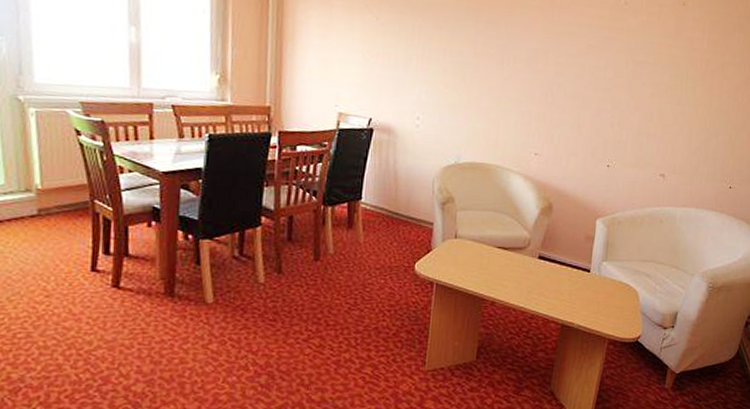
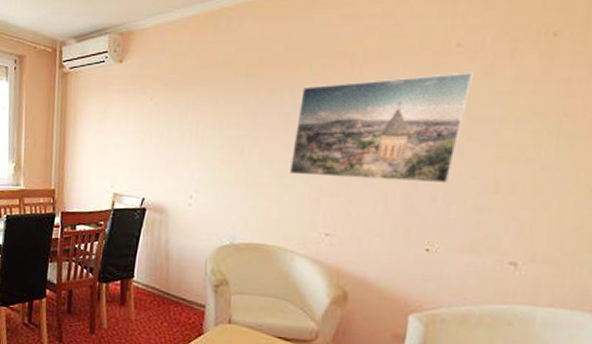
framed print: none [504,23,637,113] -> present [288,72,475,184]

